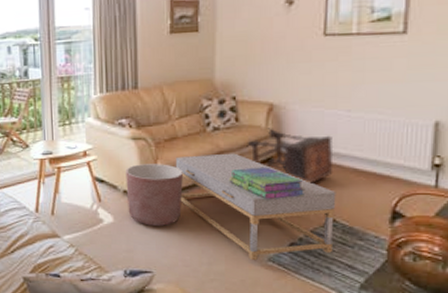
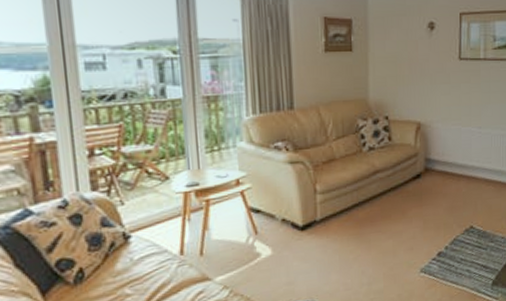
planter: present [125,164,183,226] -> none [283,187,342,254]
coffee table: present [175,153,336,261] -> none [334,171,473,275]
stack of books: present [229,167,306,200] -> none [384,183,449,215]
side table: present [245,128,334,183] -> none [398,145,470,196]

